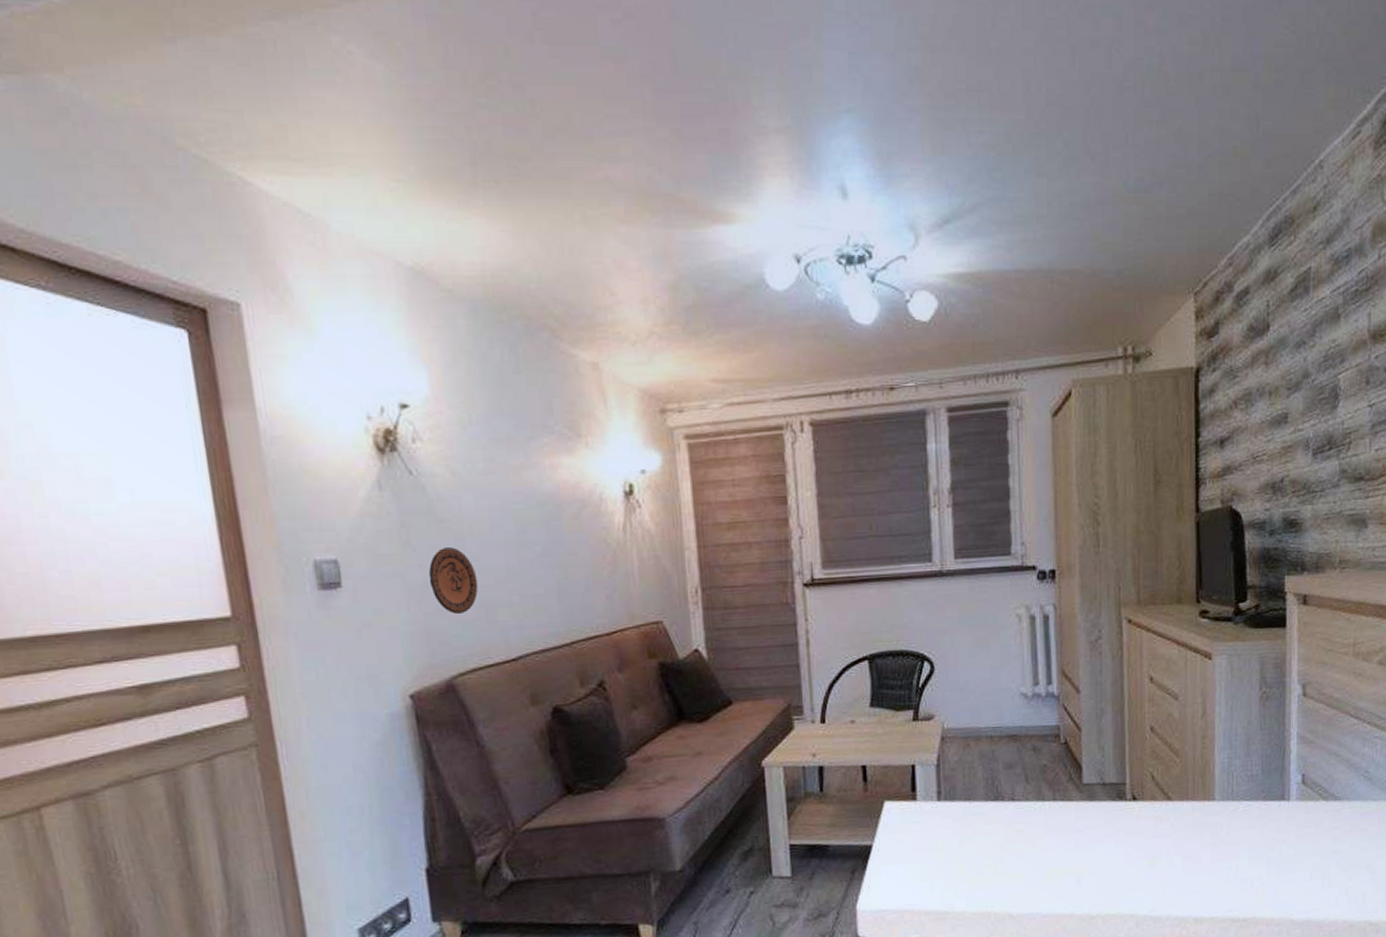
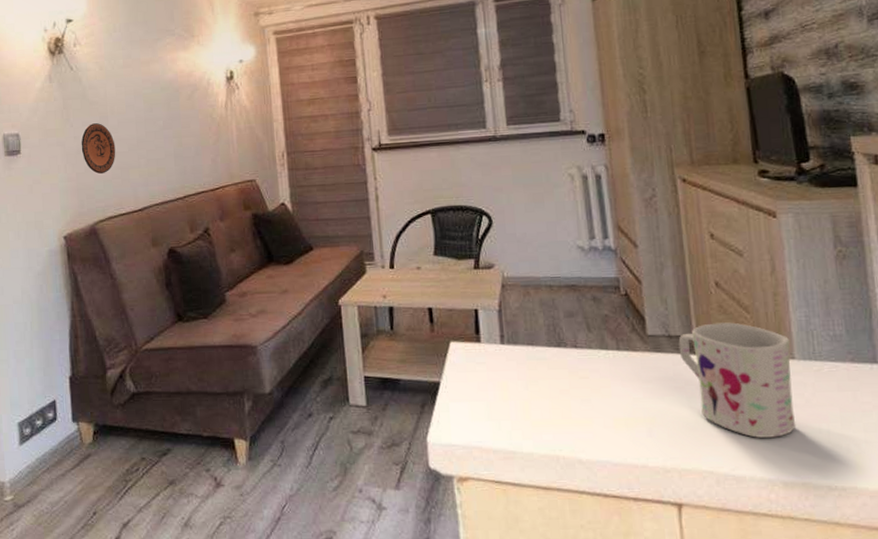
mug: none [1112,767,1213,879] -> present [678,322,796,438]

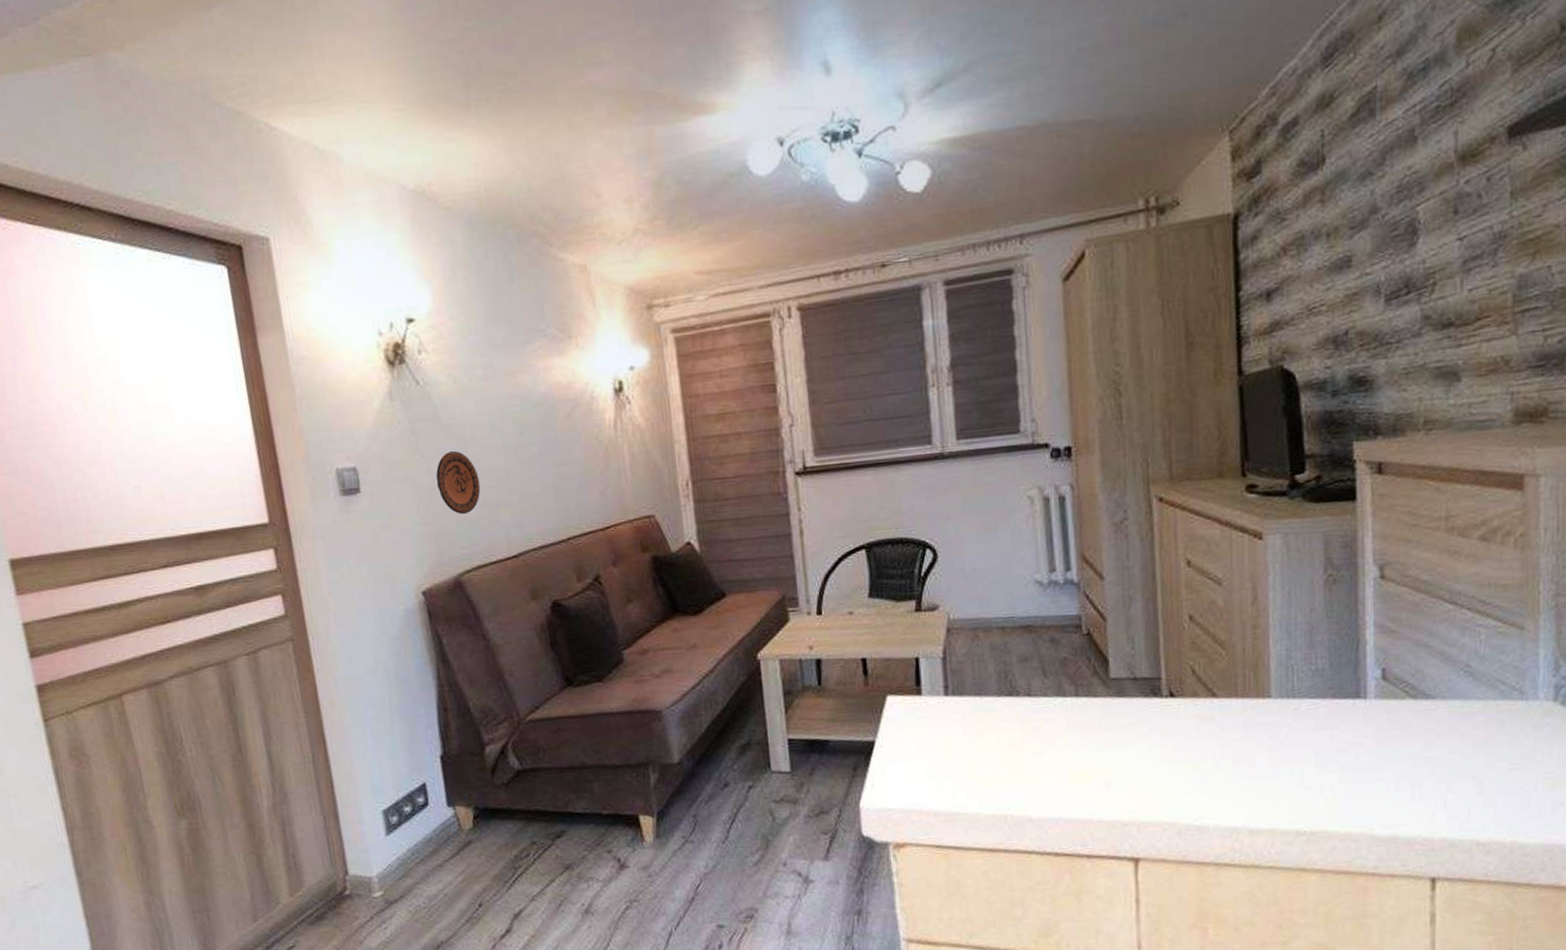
mug: present [678,322,796,438] -> none [1144,660,1268,785]

